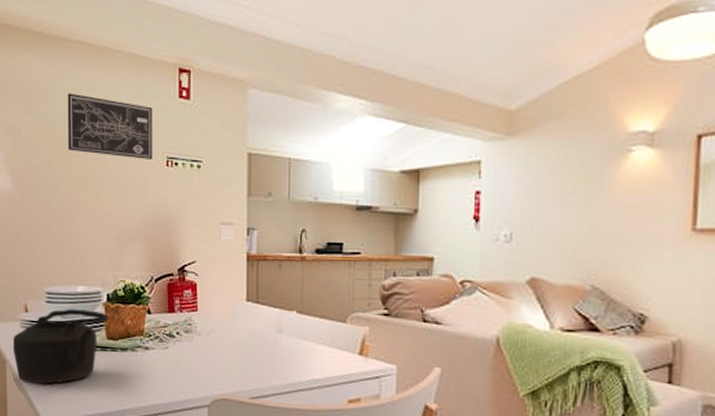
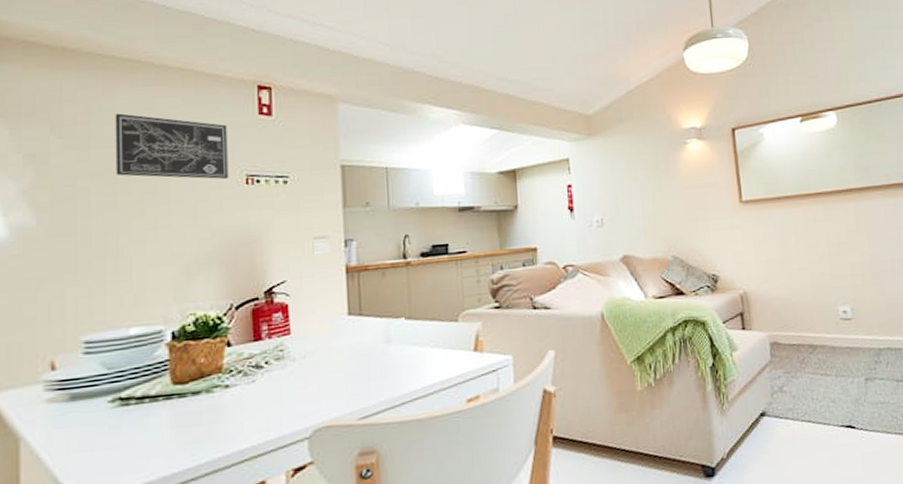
teapot: present [12,309,109,384] -> none [31,354,175,460]

